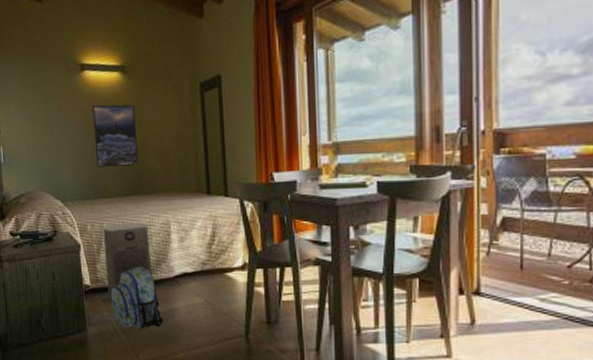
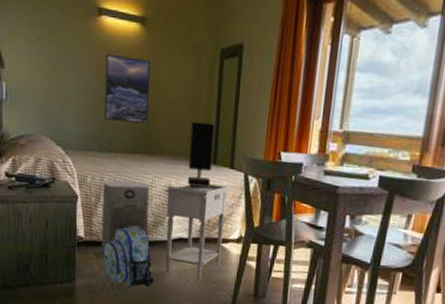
nightstand: none [163,214,228,313] -> present [164,184,229,280]
table lamp: none [181,155,207,220] -> present [187,121,215,187]

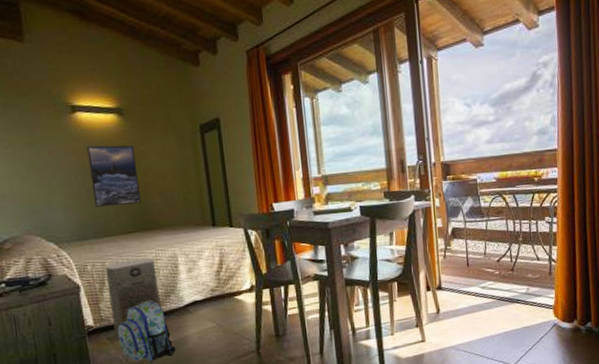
nightstand: present [164,184,229,280] -> none [170,243,238,337]
table lamp: present [187,121,215,187] -> none [184,190,214,251]

